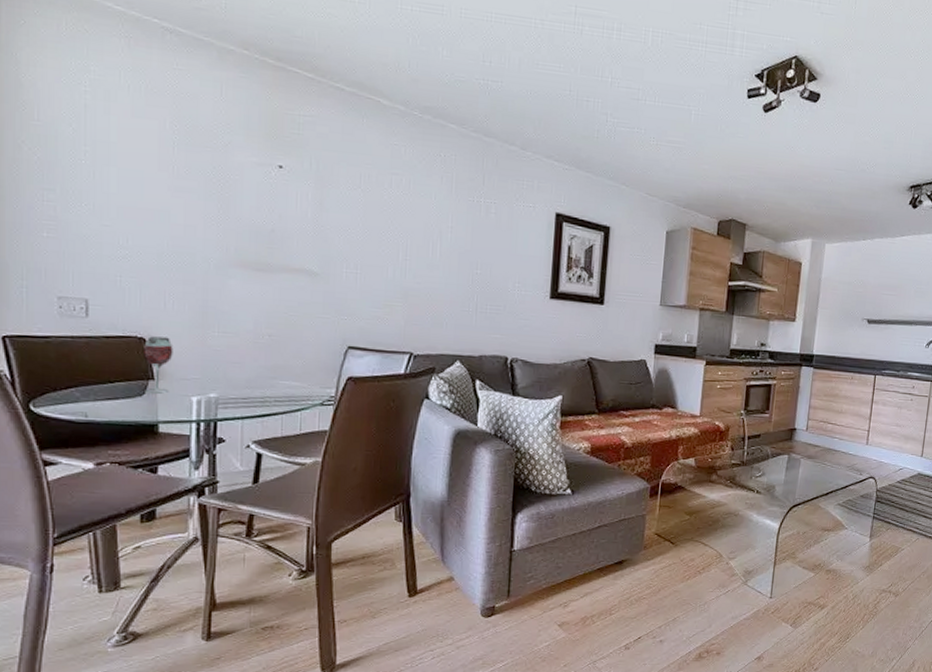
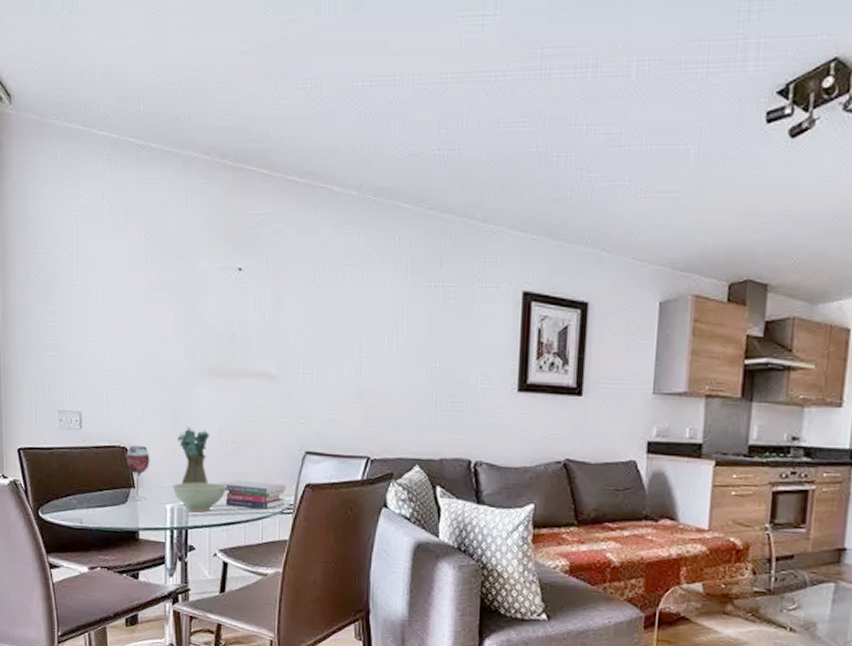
bowl: none [199,374,262,405] -> present [172,482,227,513]
vase: none [206,318,243,377] -> present [177,426,209,485]
books: none [251,372,328,402] -> present [217,479,287,510]

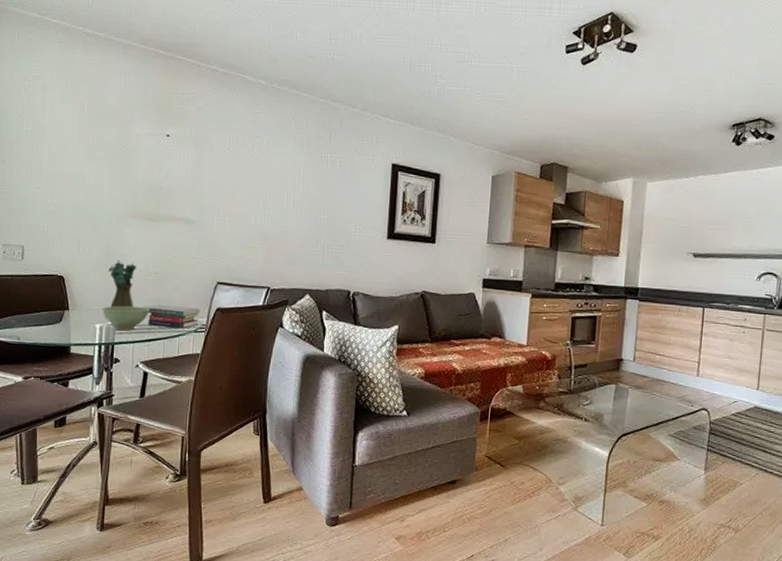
wineglass: present [125,445,150,502] -> none [60,275,84,322]

